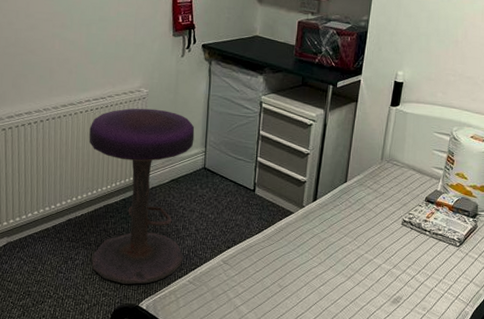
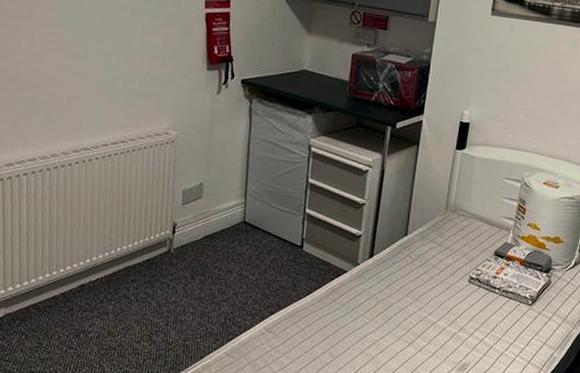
stool: present [89,108,195,284] -> none [106,153,233,359]

